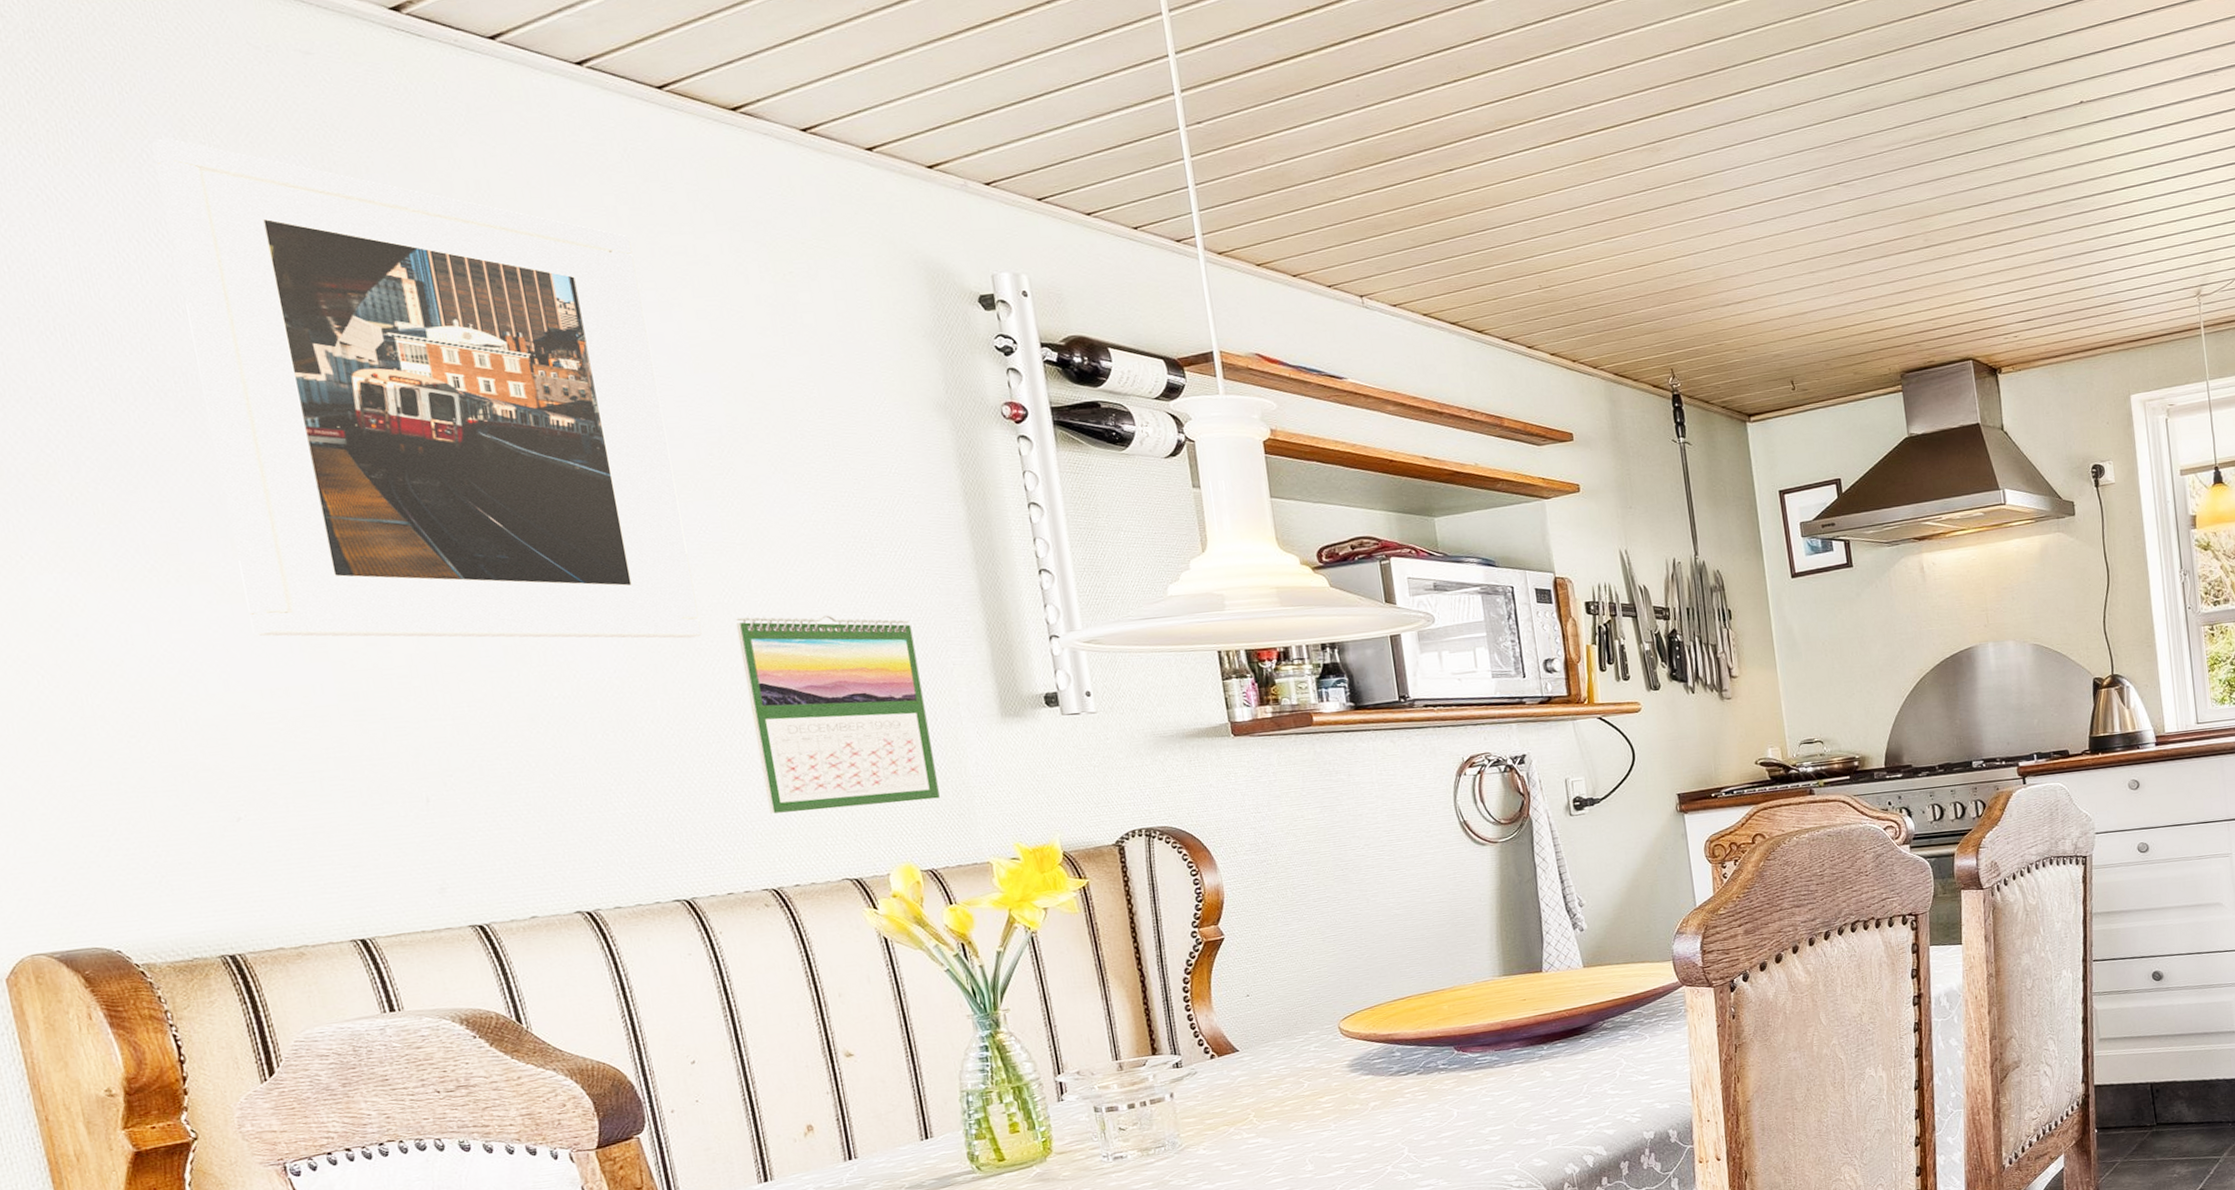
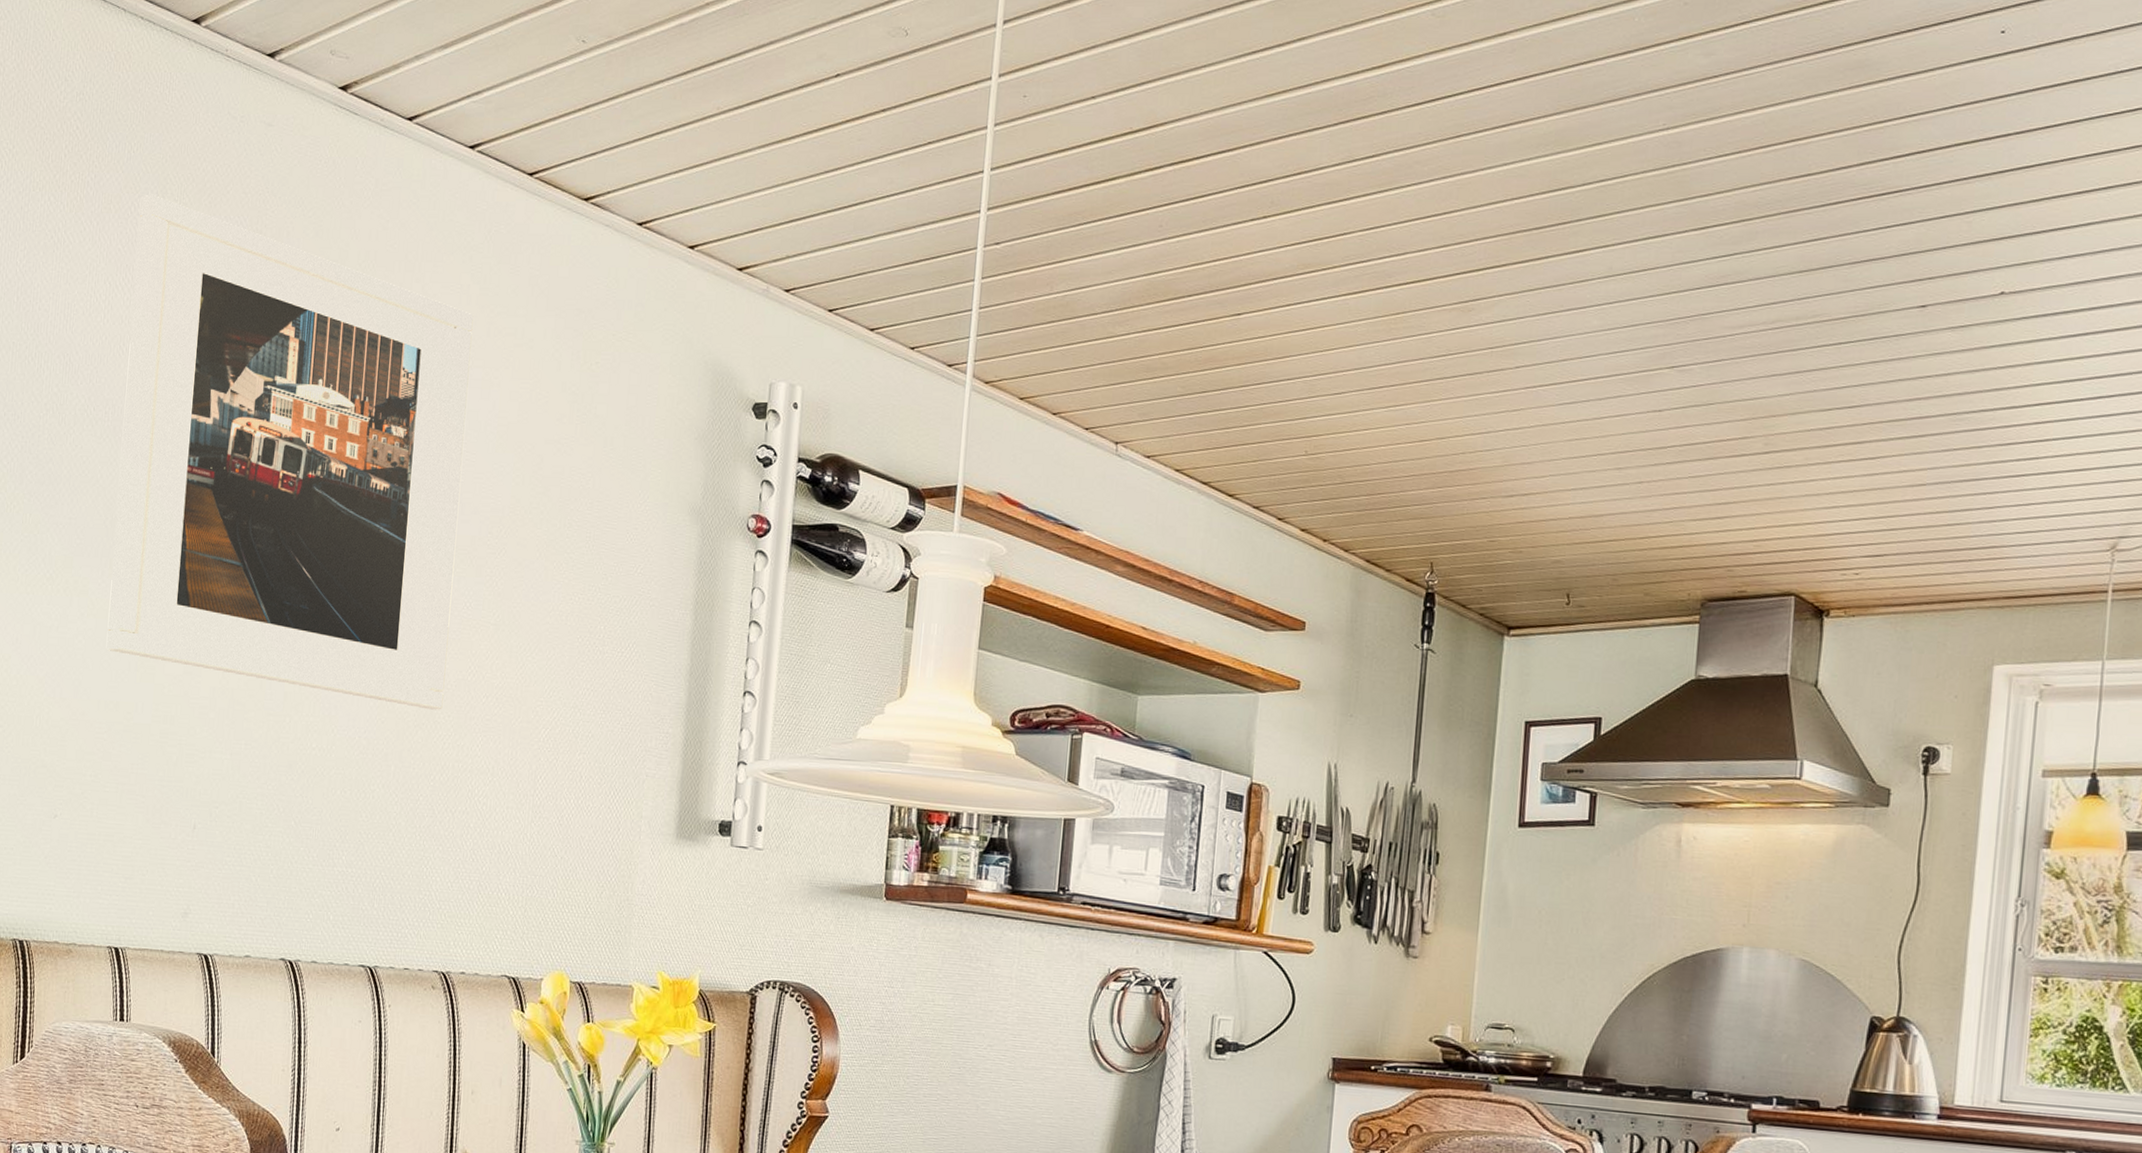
calendar: present [735,615,940,814] -> none [457,697,619,911]

